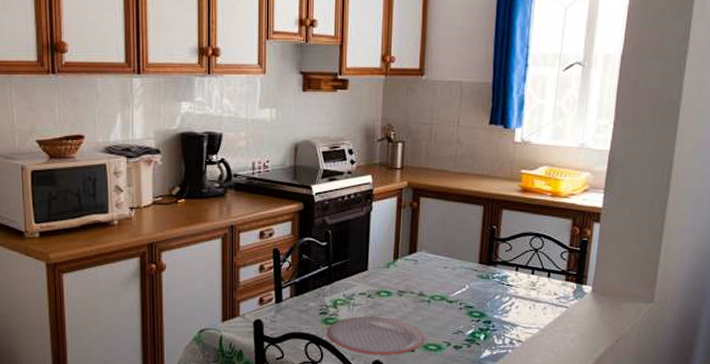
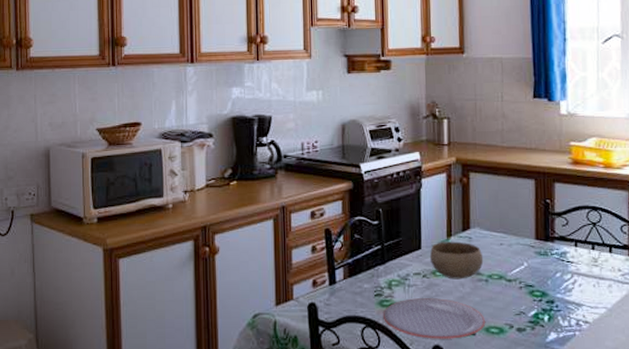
bowl: none [375,264,428,300] -> present [429,241,484,280]

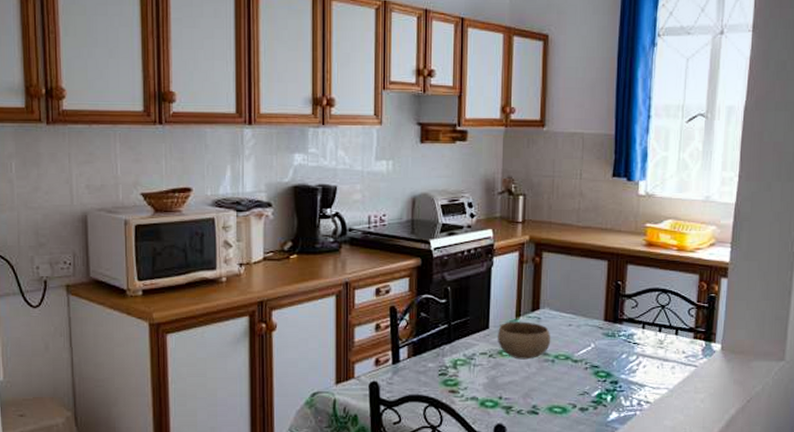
plate: present [382,298,486,339] -> none [446,378,550,418]

